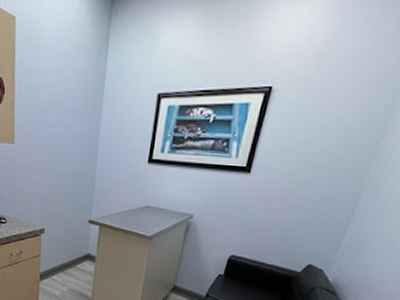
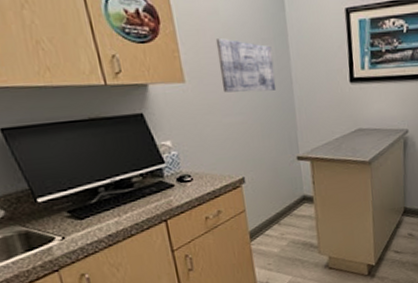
wall art: none [41,109,86,160] -> present [215,37,277,93]

